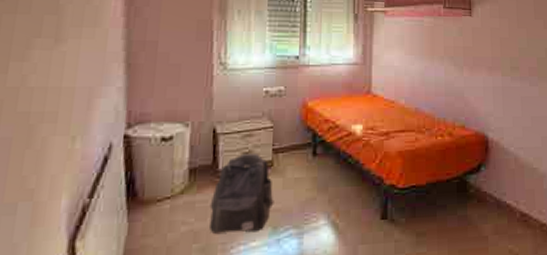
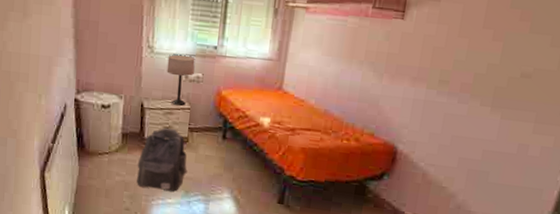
table lamp: none [243,68,276,126] -> present [166,54,195,107]

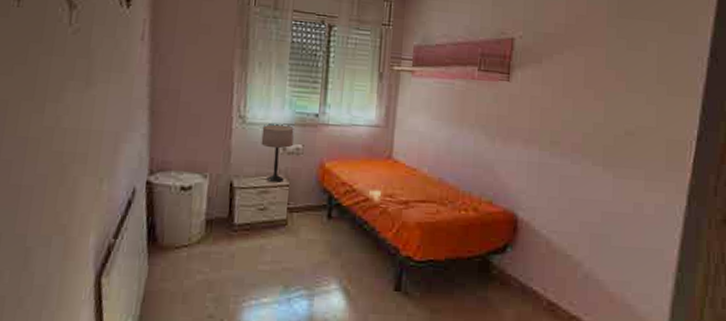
backpack: present [137,127,188,192] -> none [223,209,287,288]

